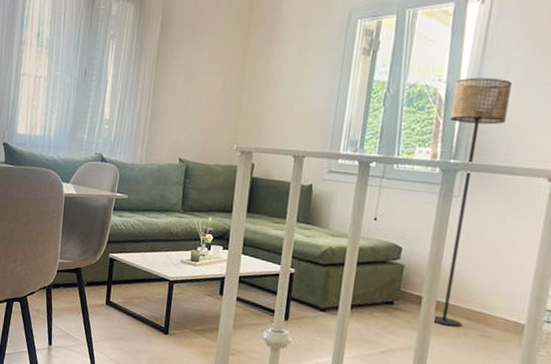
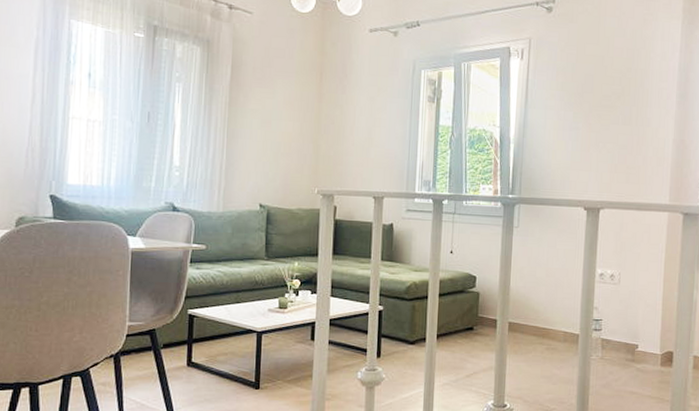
floor lamp: present [433,77,512,327] -> none [505,123,550,344]

